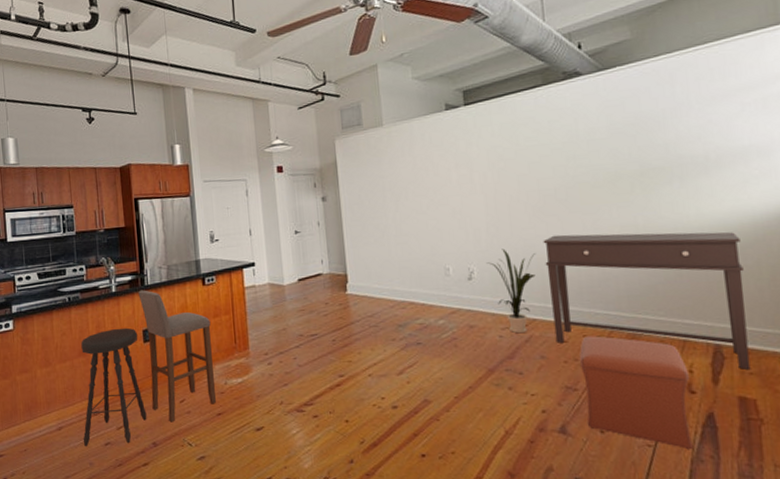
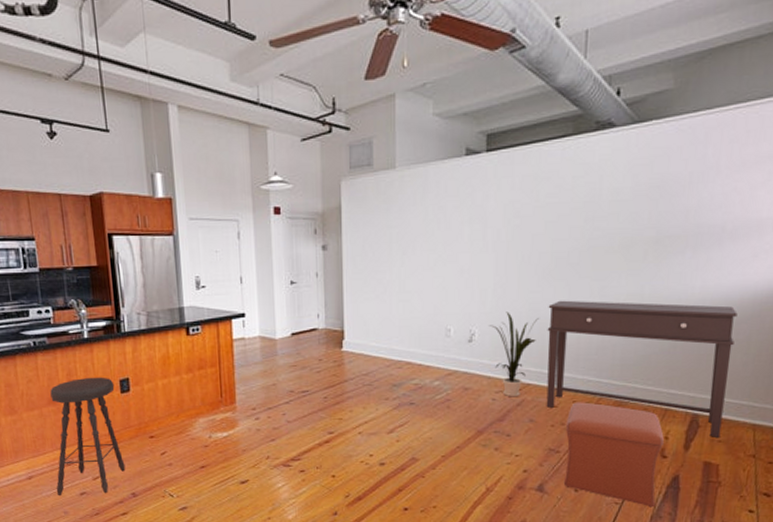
bar stool: present [138,290,216,422] -> none [114,337,199,474]

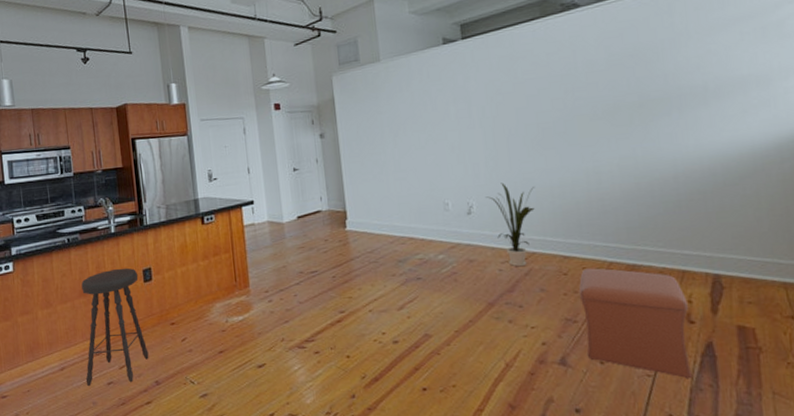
side table: present [546,300,738,437] -> none [542,162,749,299]

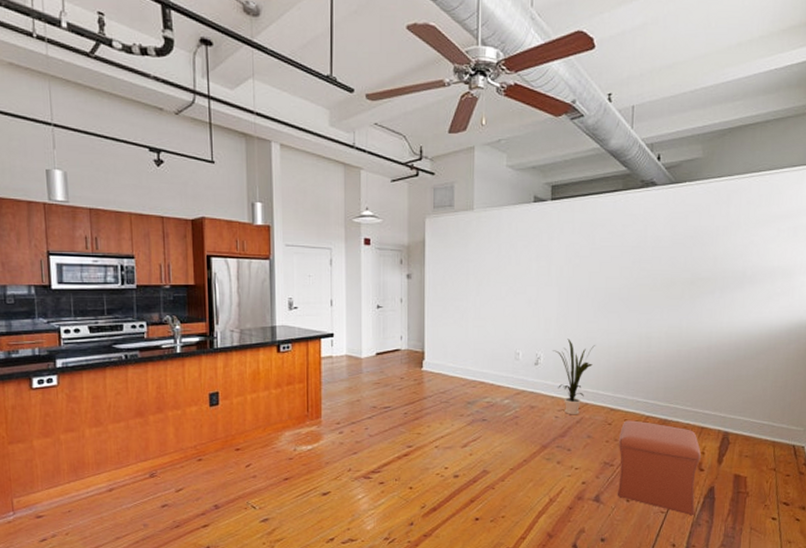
music stool: present [81,268,149,387] -> none [137,390,209,509]

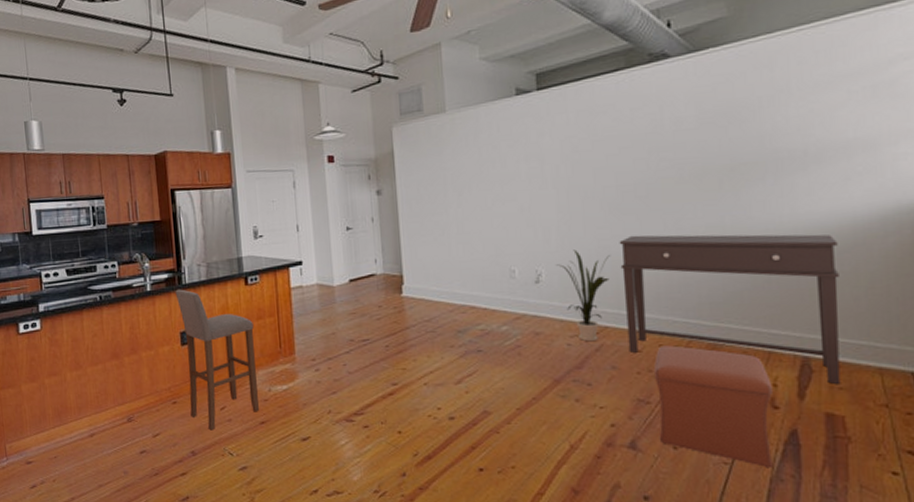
bar stool: none [206,353,283,486] -> present [175,289,259,431]
side table: none [601,330,757,453] -> present [619,234,841,384]

